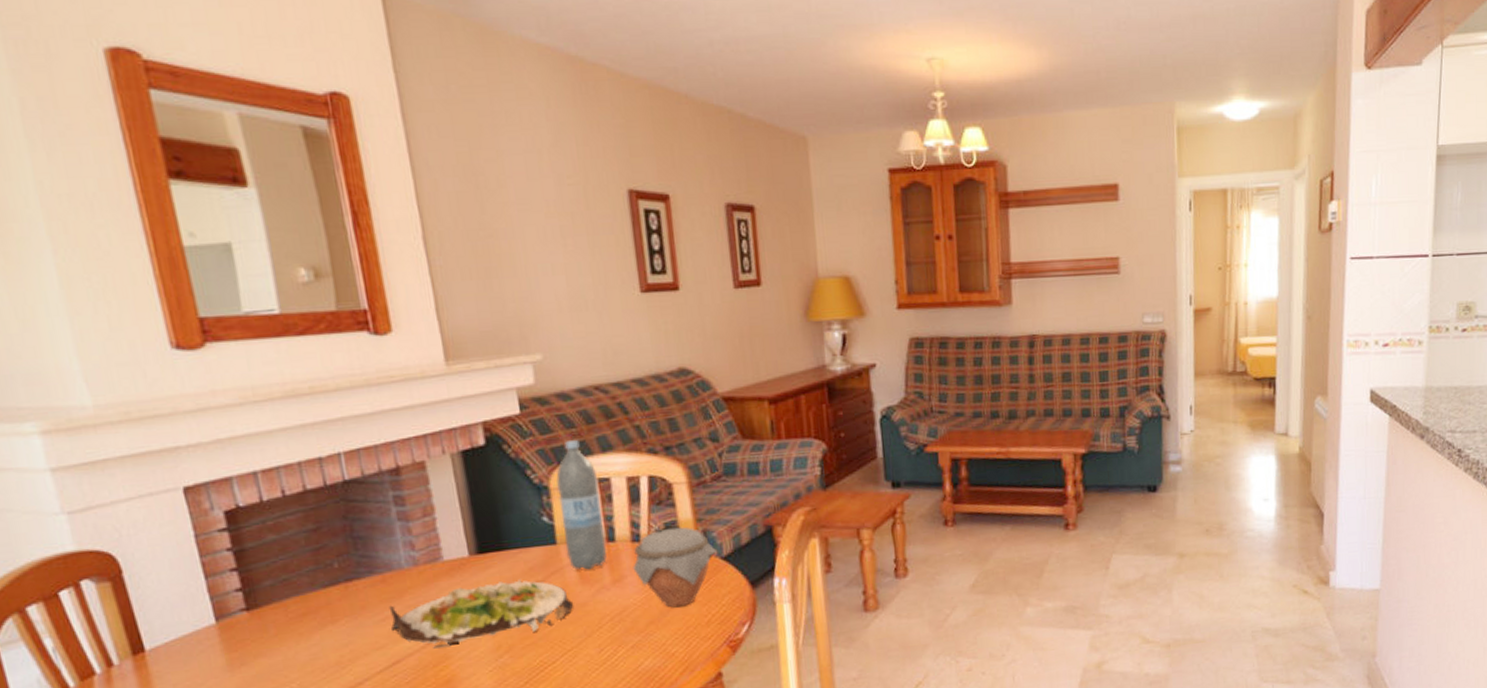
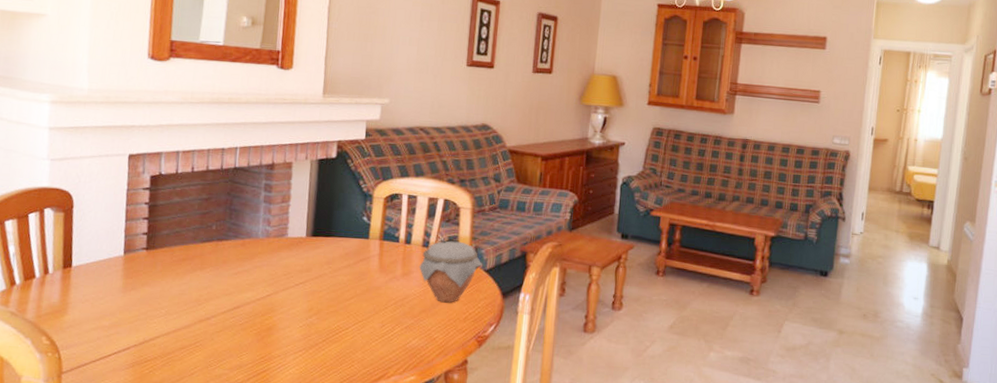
salad plate: present [389,578,573,649] -> none [240,259,370,303]
water bottle: present [556,440,607,570] -> none [374,164,408,262]

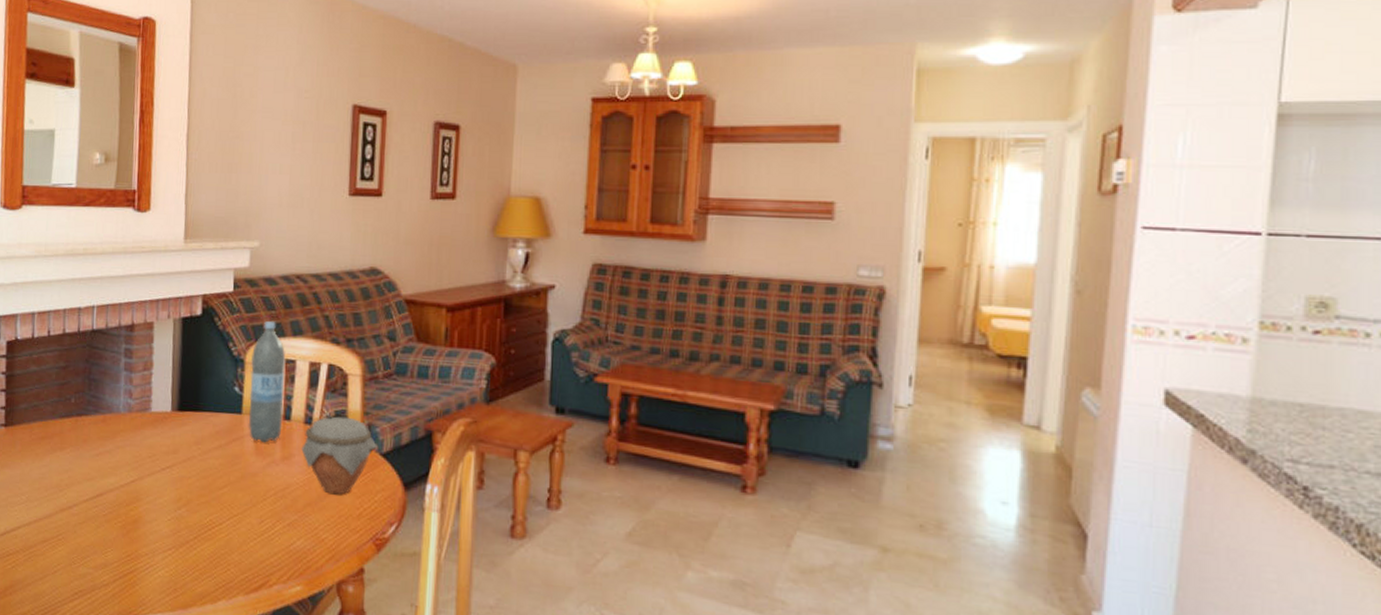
water bottle: none [374,164,408,262] -> present [248,321,286,443]

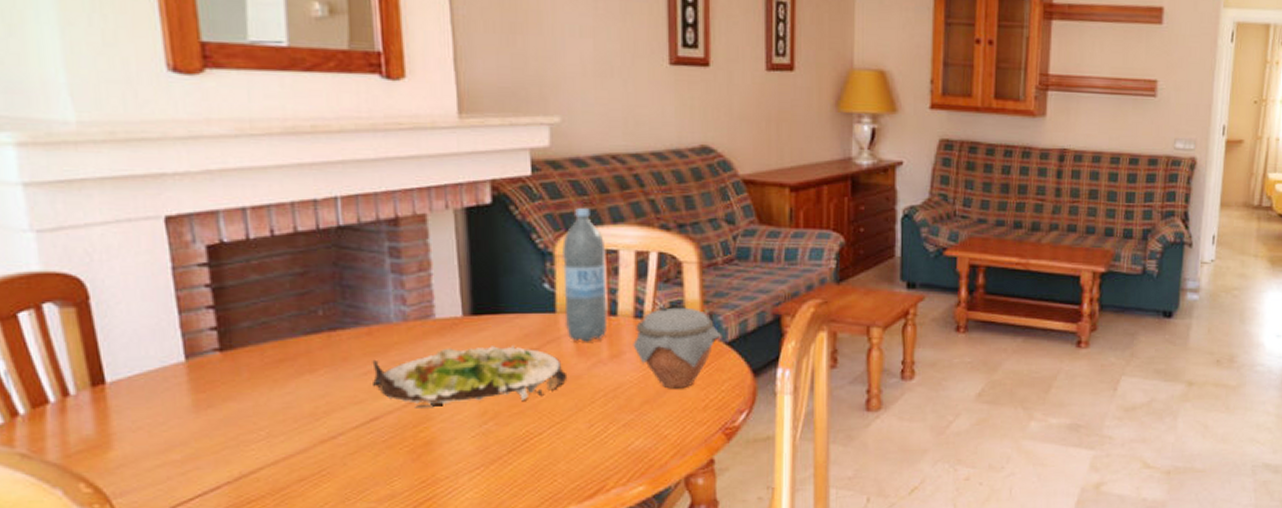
salad plate: none [102,438,245,491] -> present [372,344,566,408]

